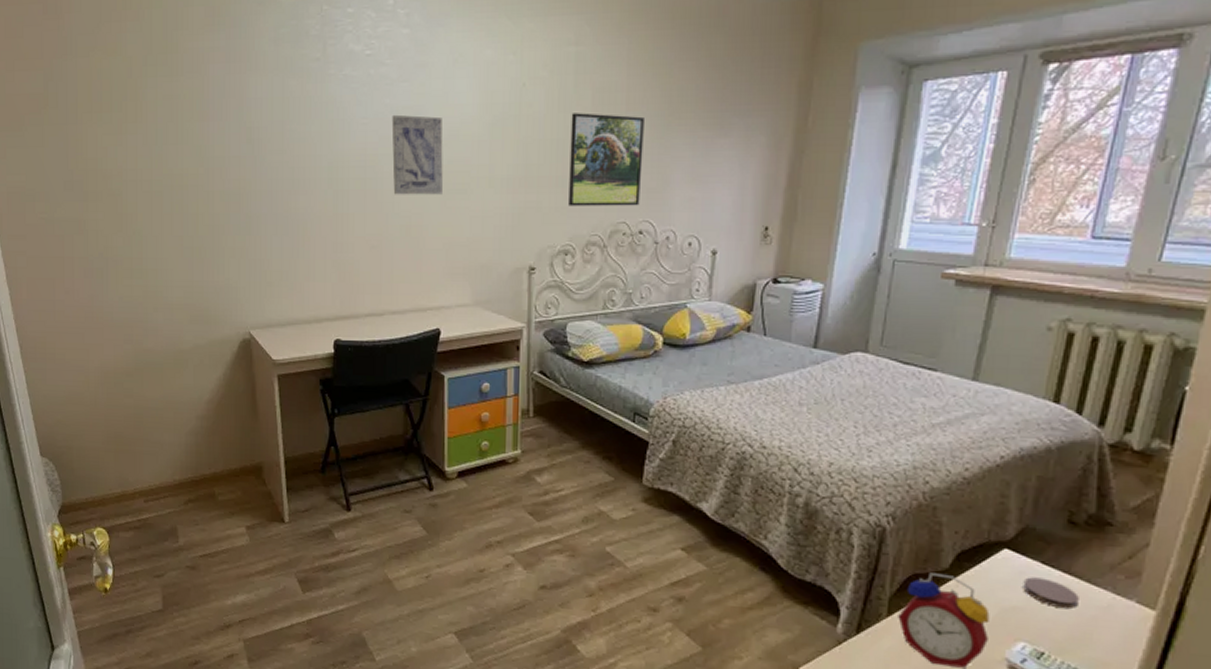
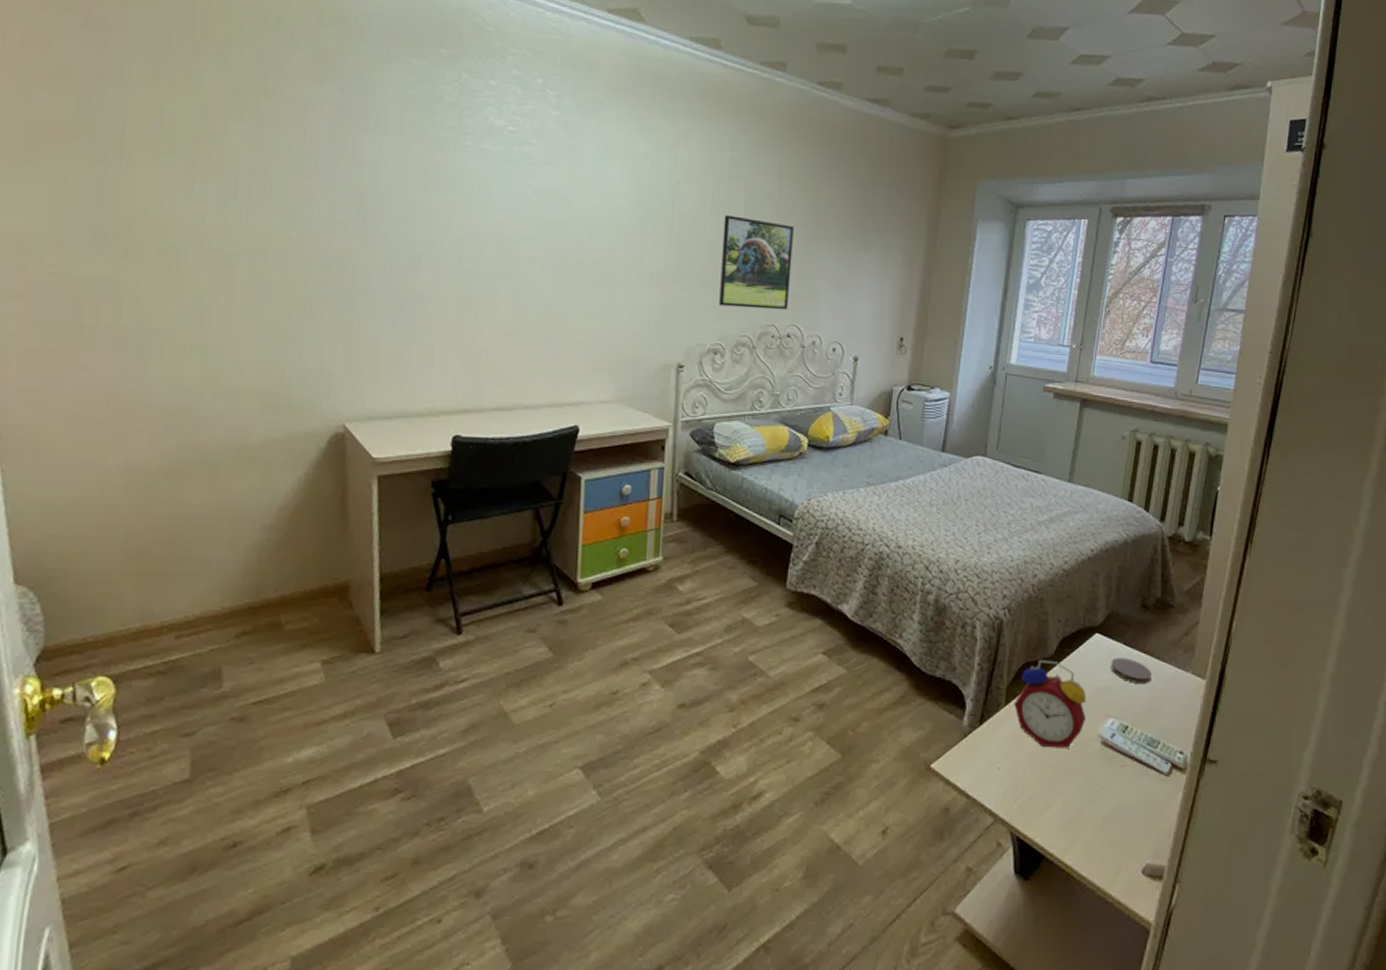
wall art: present [391,114,443,195] -> none [532,196,591,284]

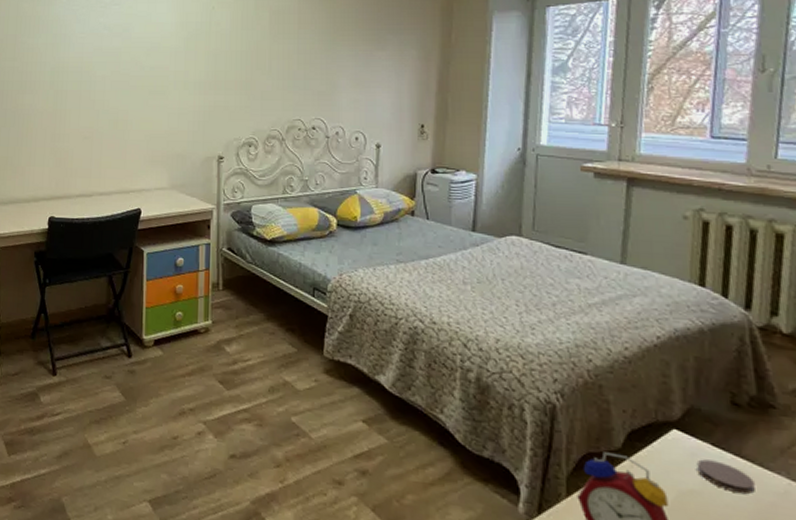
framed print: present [719,215,794,310] -> none [251,30,313,106]

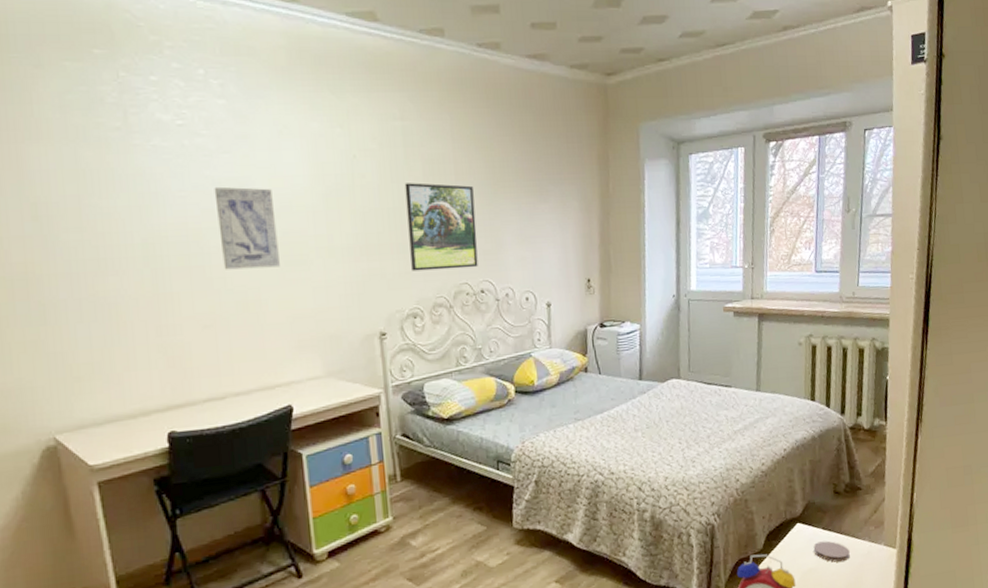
wall art: none [104,30,147,95] -> present [214,186,280,270]
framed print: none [251,30,313,106] -> present [404,183,478,271]

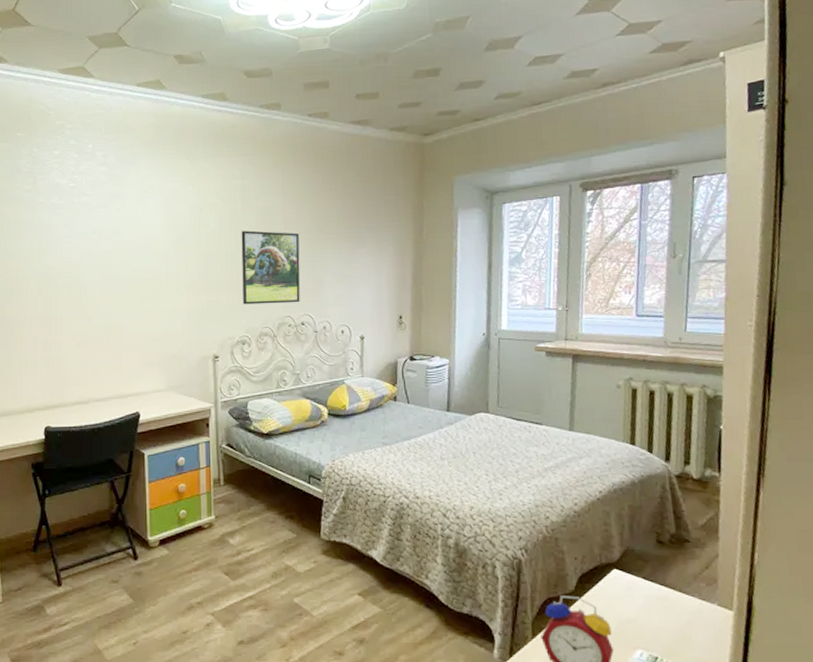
wall art: present [214,186,280,270] -> none [93,234,138,300]
coaster: present [813,540,850,562] -> none [632,591,676,617]

